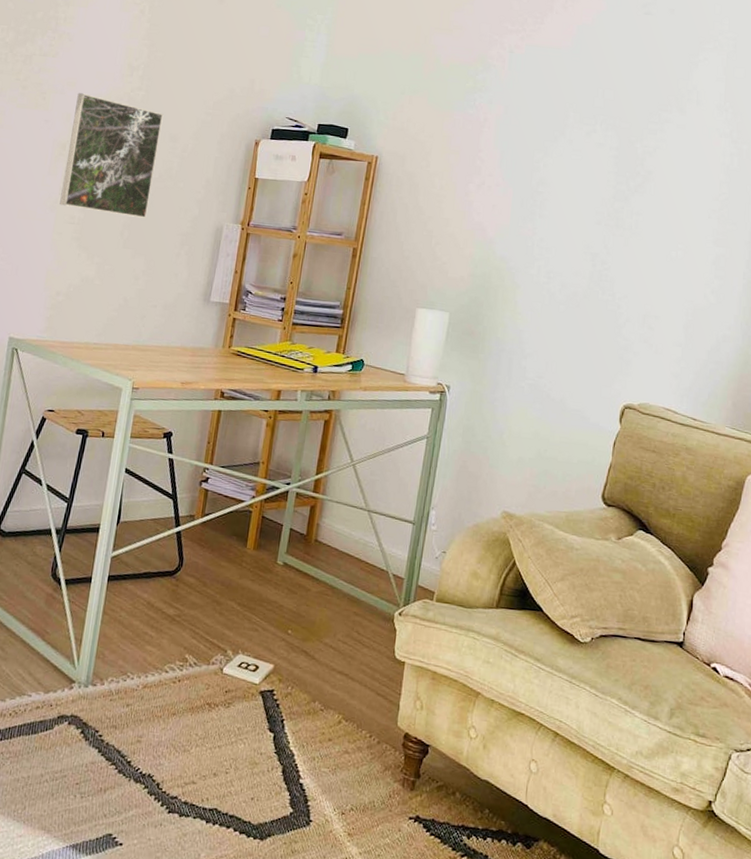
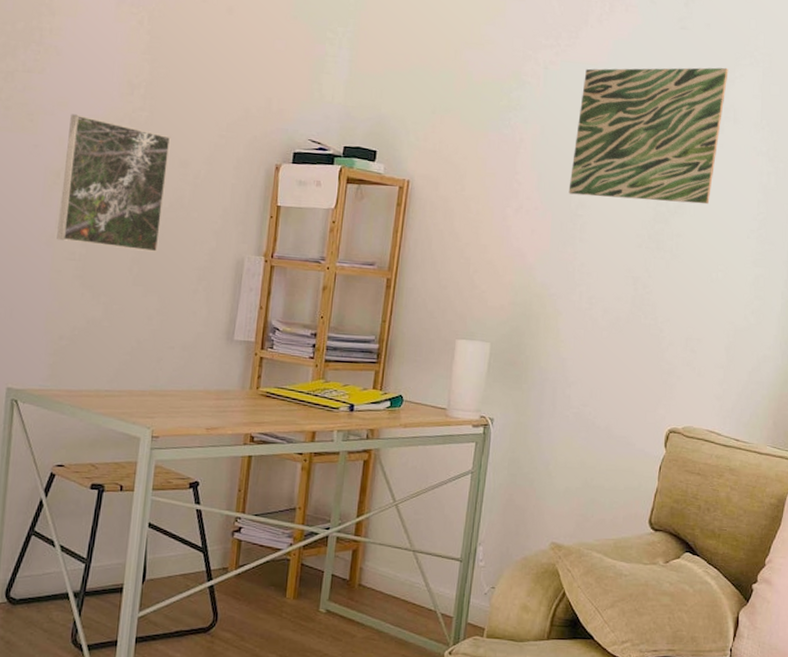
wall art: none [530,51,692,184] -> present [568,67,729,205]

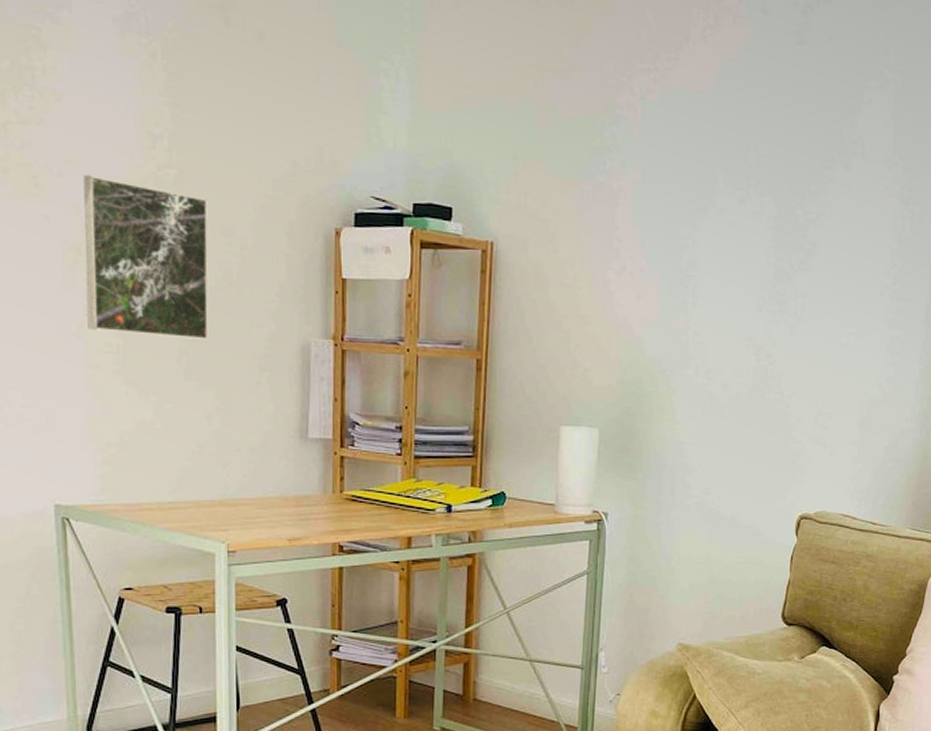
wall art: present [568,67,729,205] -> none [677,90,855,258]

